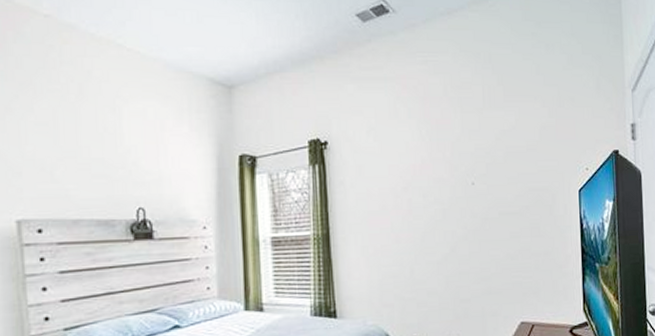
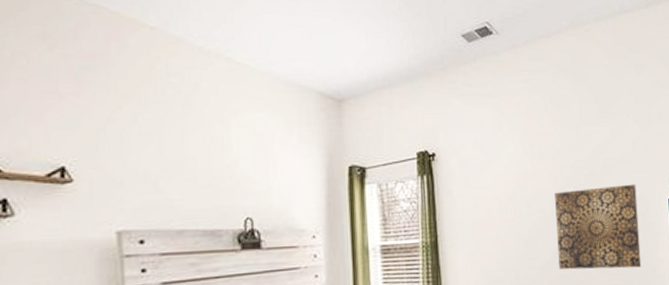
wall art: none [453,174,547,266] -> present [555,184,642,270]

